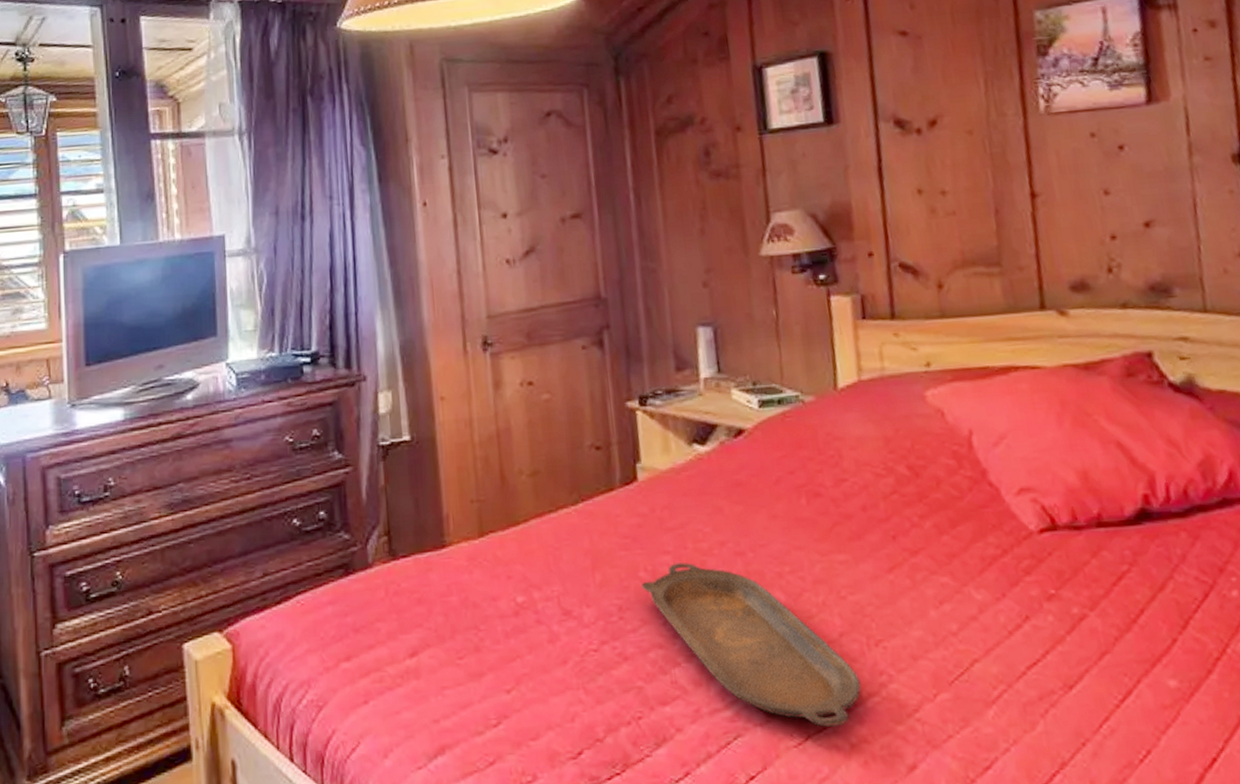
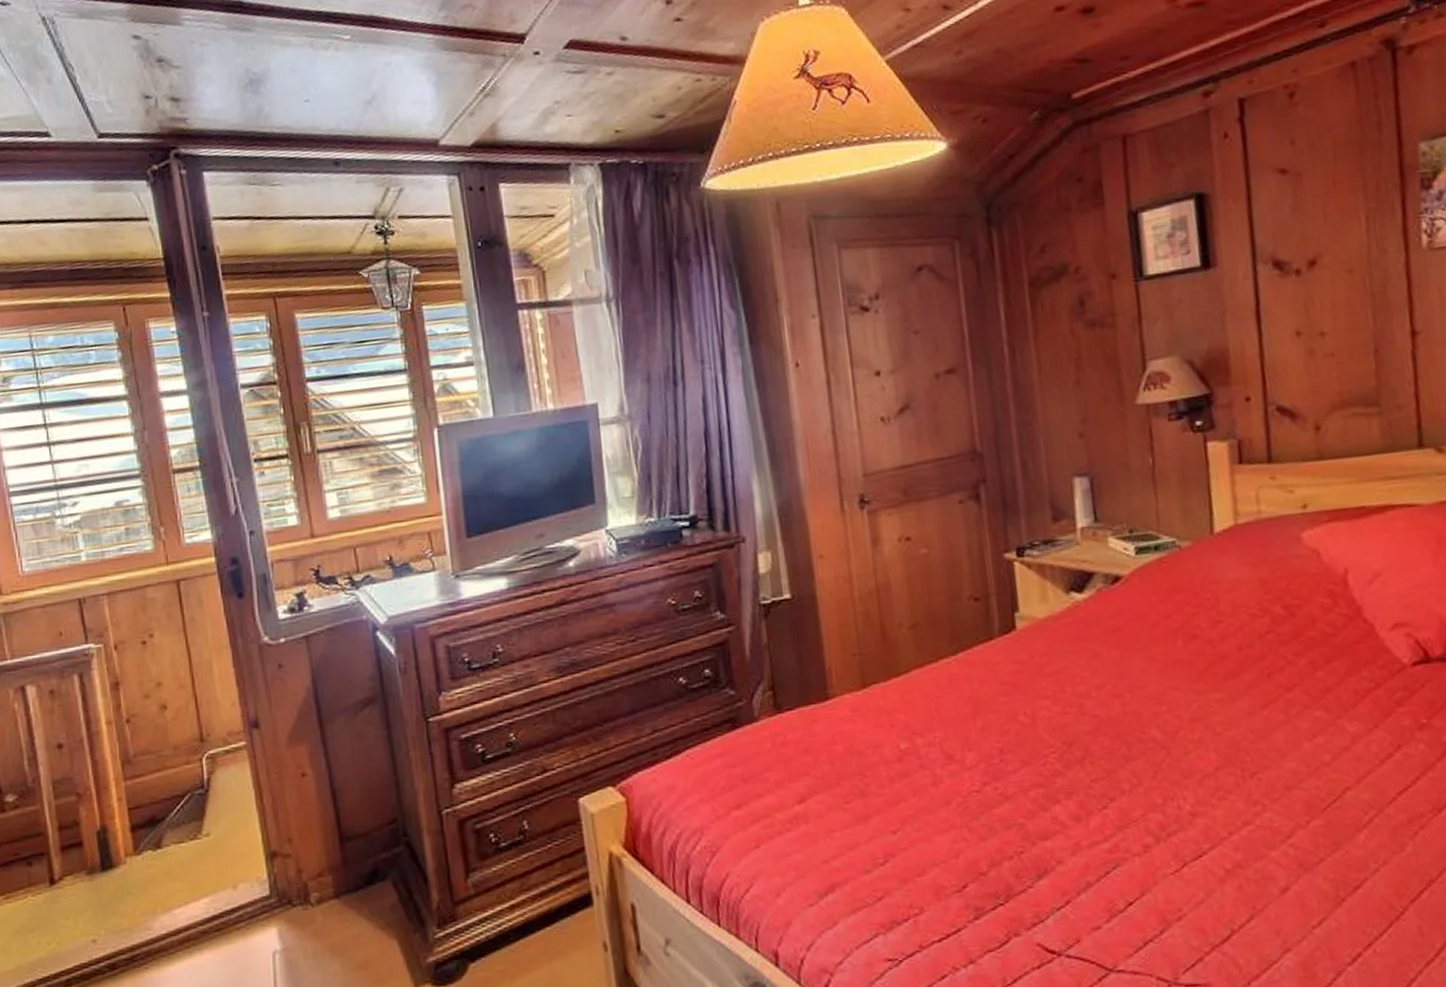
serving tray: present [640,562,862,727] -> none [1020,705,1237,855]

